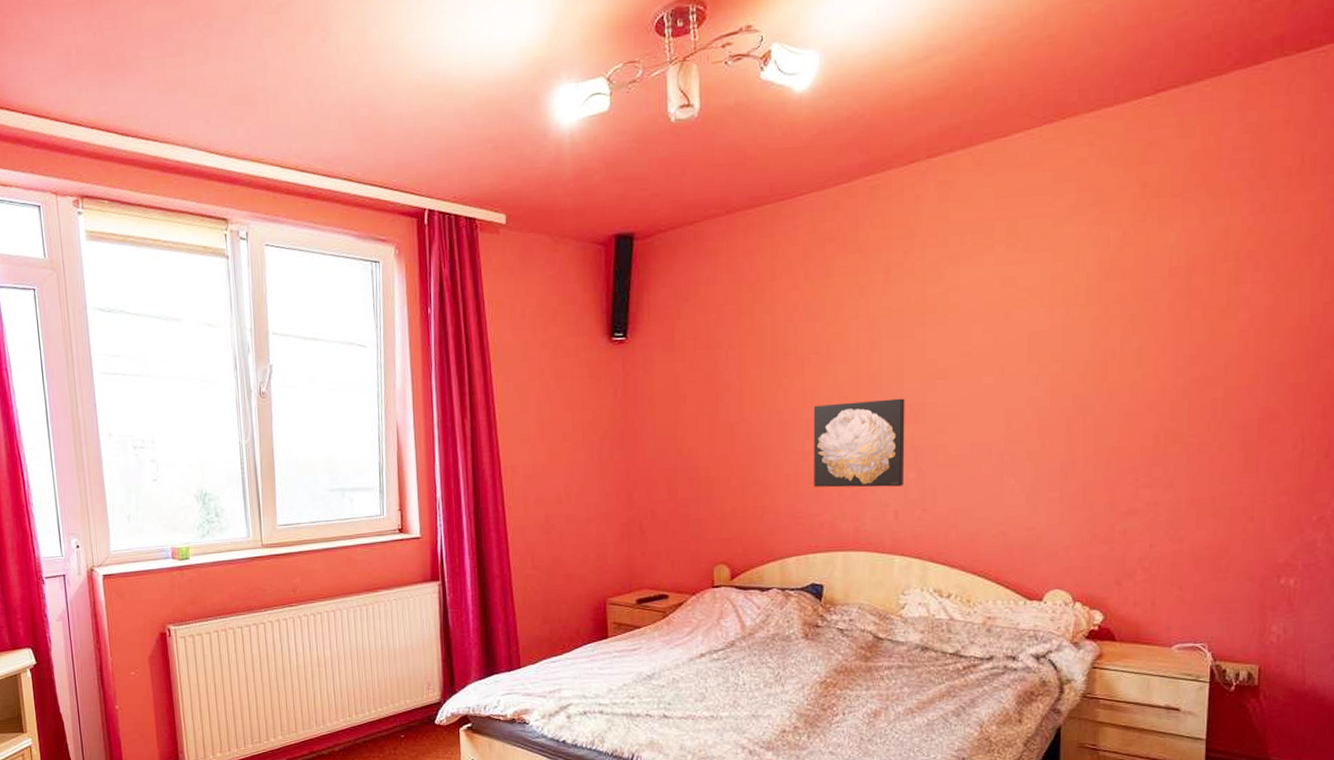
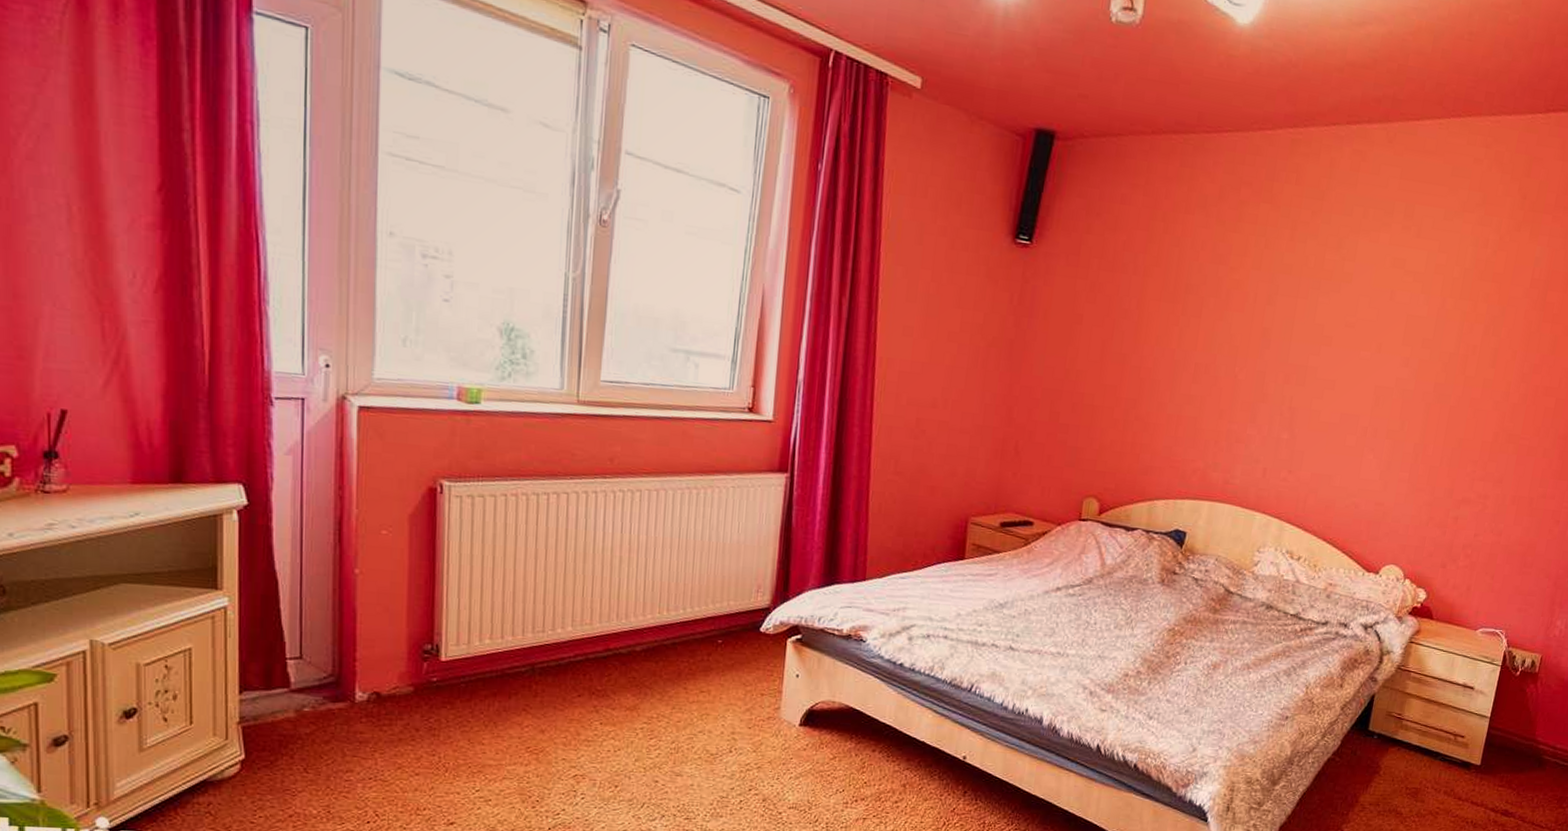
wall art: present [813,398,905,488] -> none [1193,350,1290,445]

